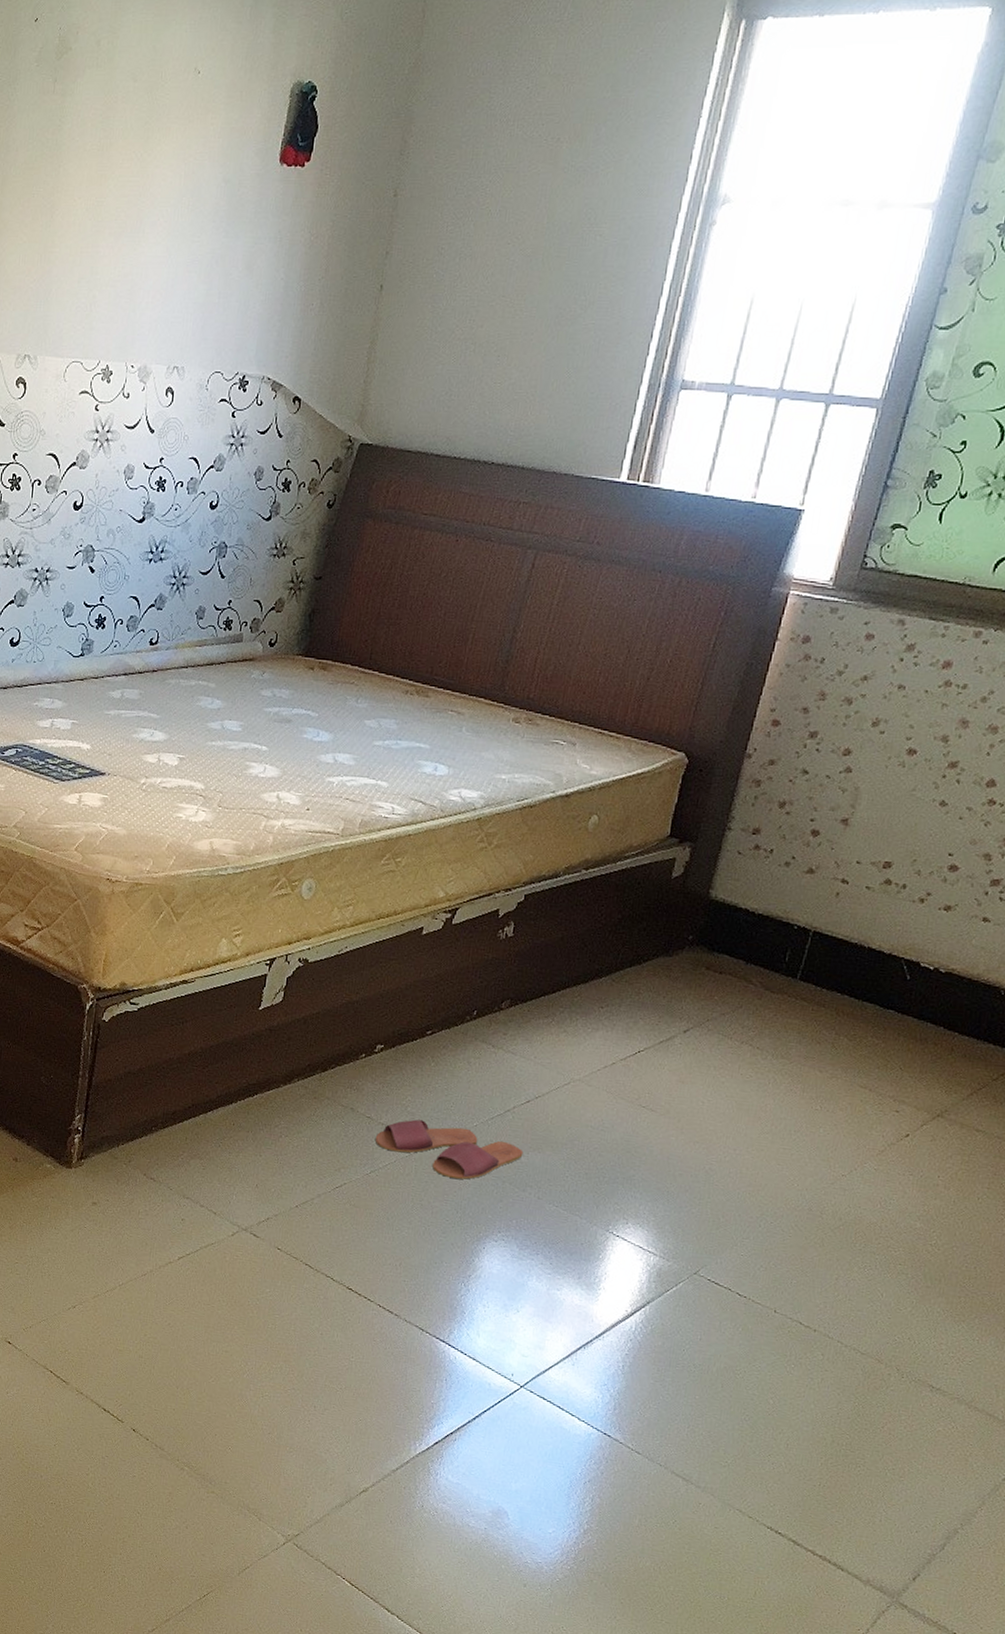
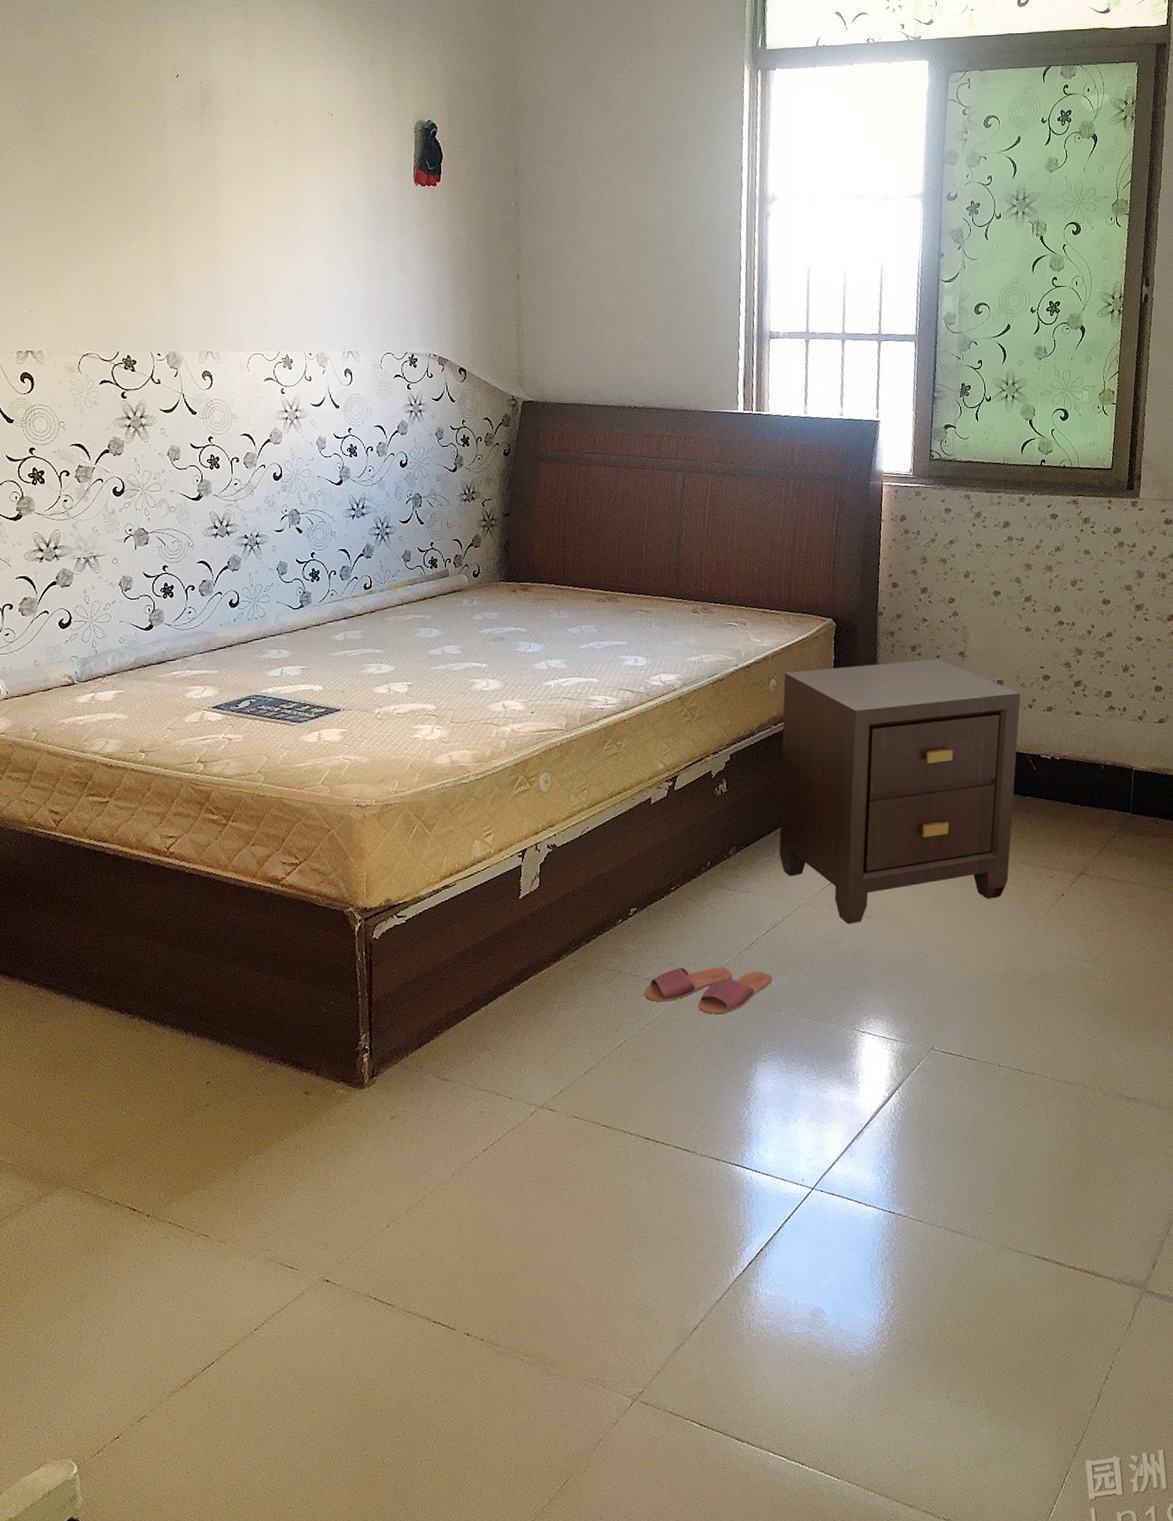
nightstand: none [560,809,912,1122] -> present [779,658,1021,925]

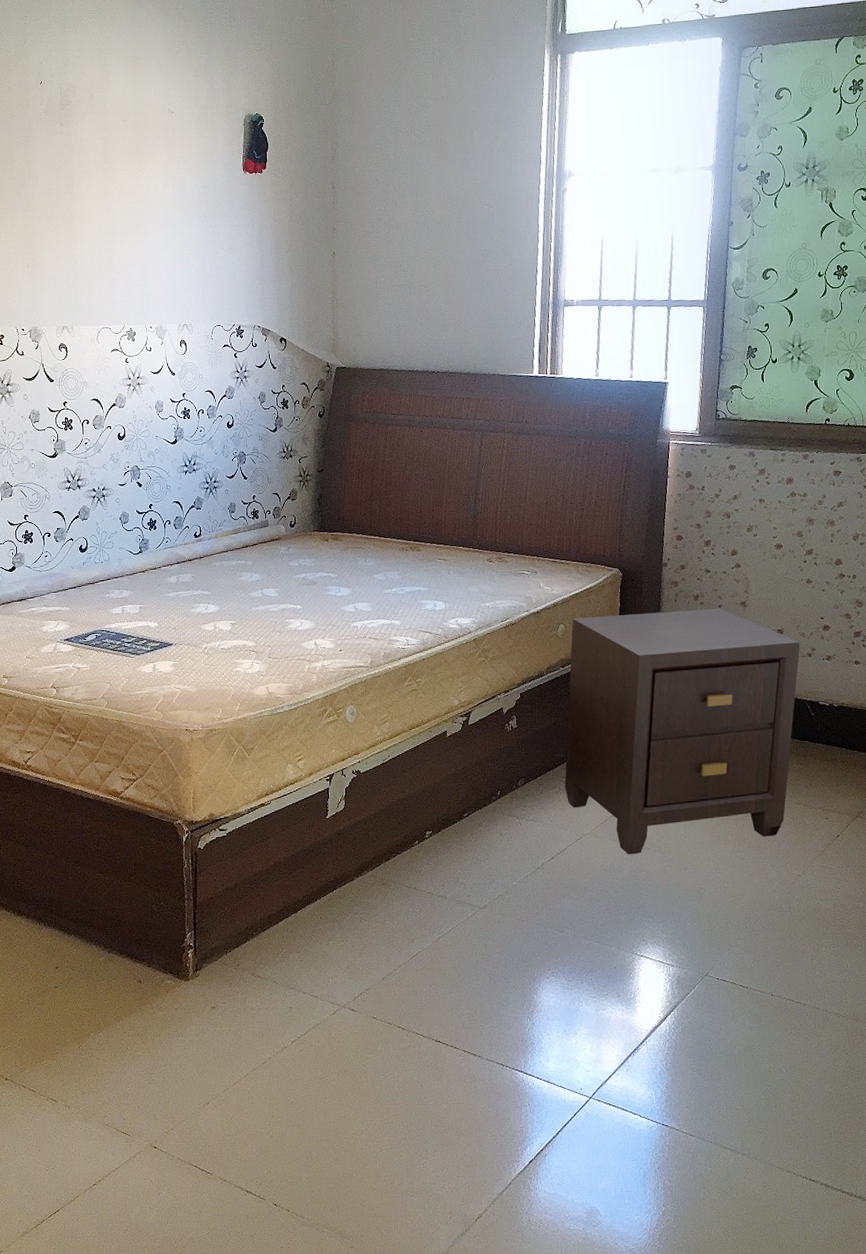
slippers: present [644,966,773,1014] -> none [437,888,557,932]

